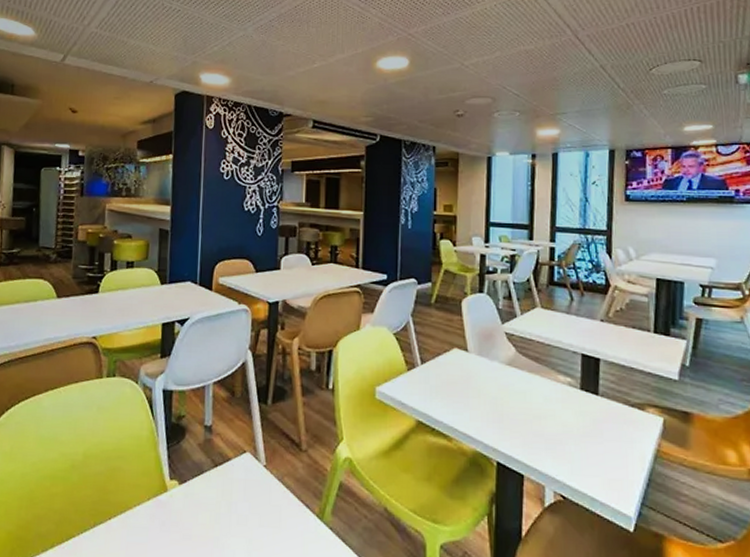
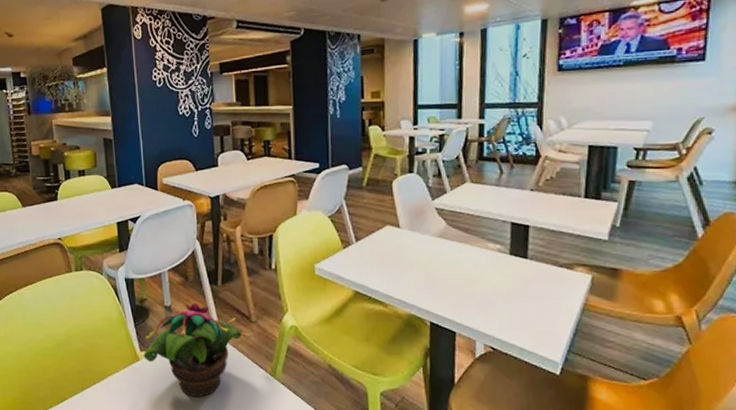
potted flower: none [173,423,299,542] -> present [143,302,250,398]

